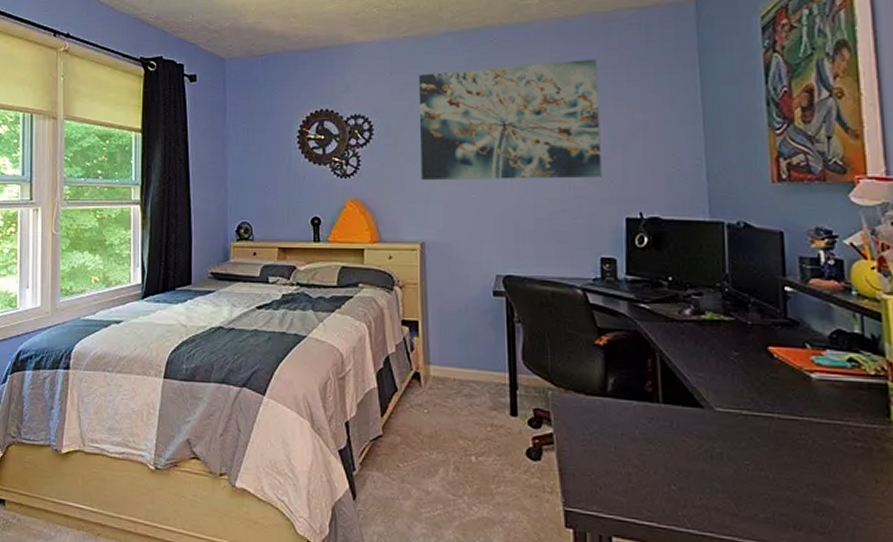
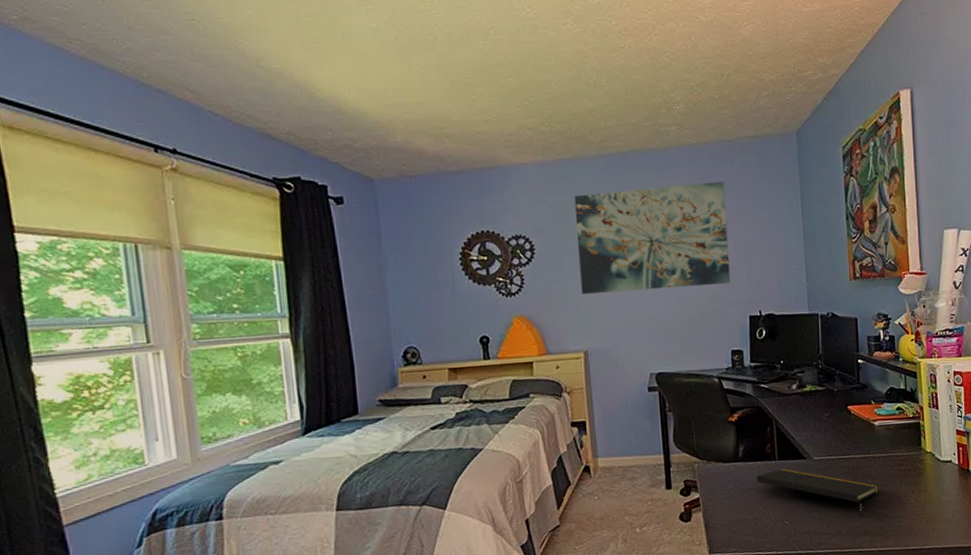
notepad: none [631,415,818,503] -> present [756,468,878,517]

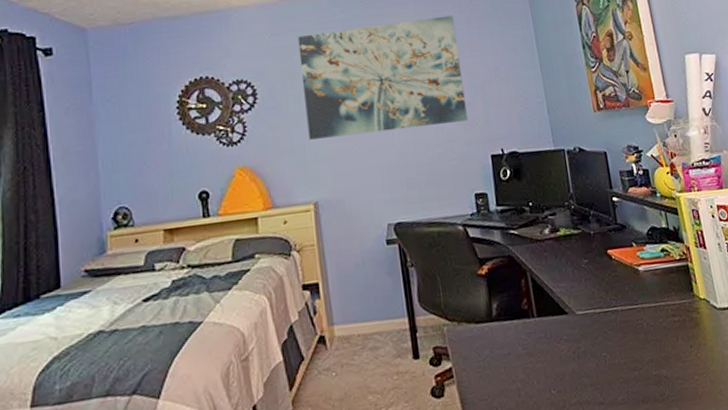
notepad: present [756,468,878,517] -> none [514,326,653,381]

